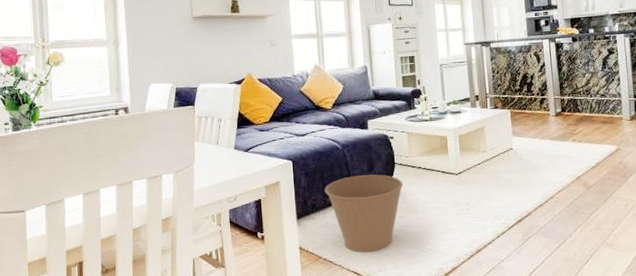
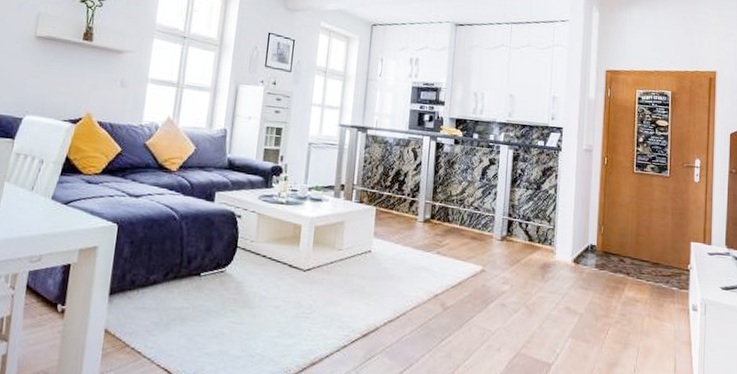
basket: present [325,174,403,253] -> none [149,253,243,348]

